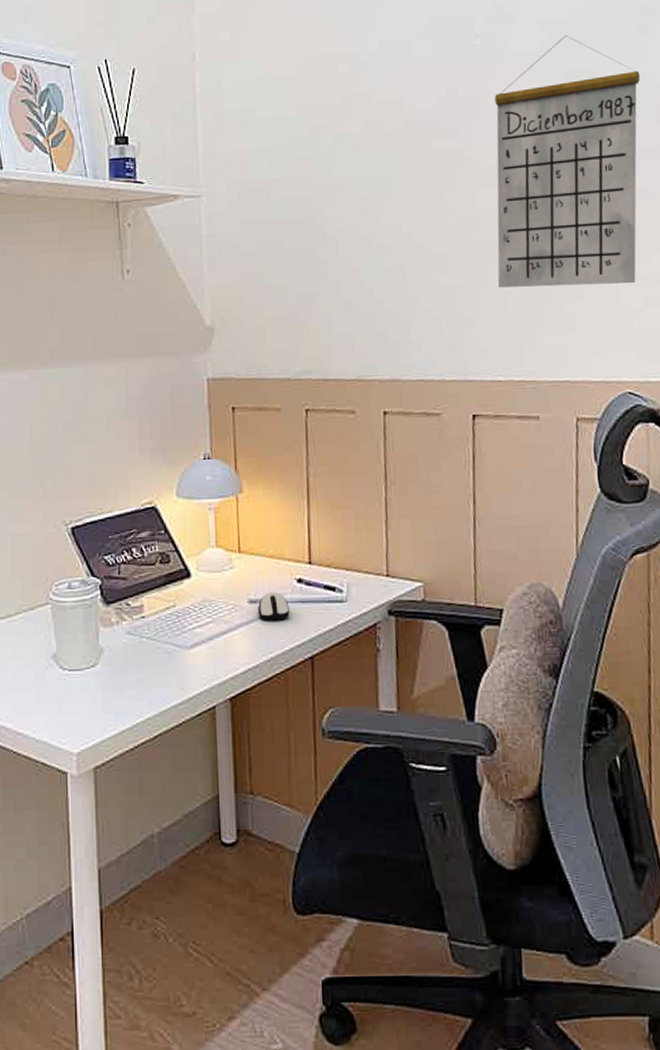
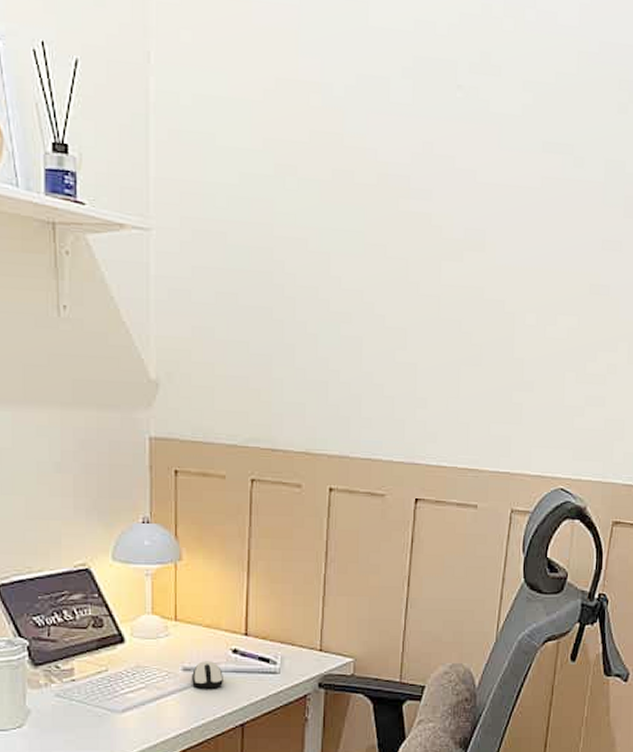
calendar: present [494,35,641,288] -> none [452,102,614,381]

